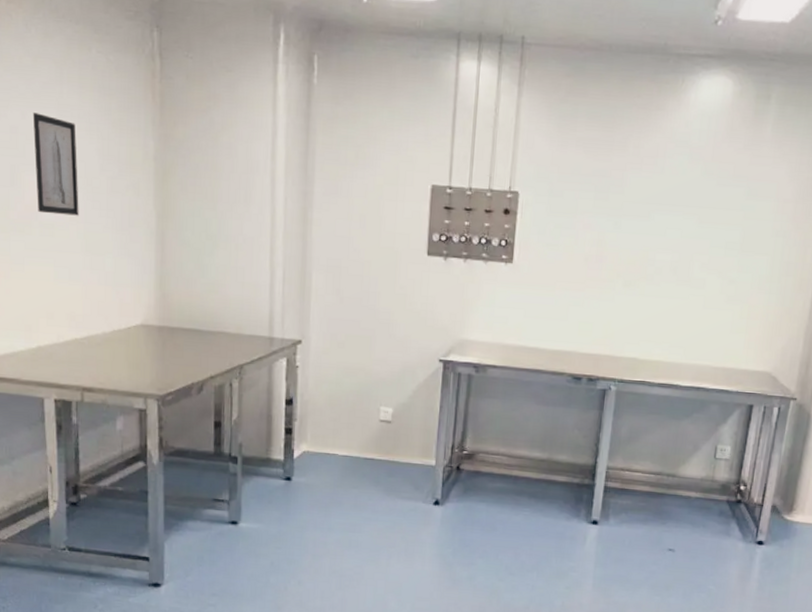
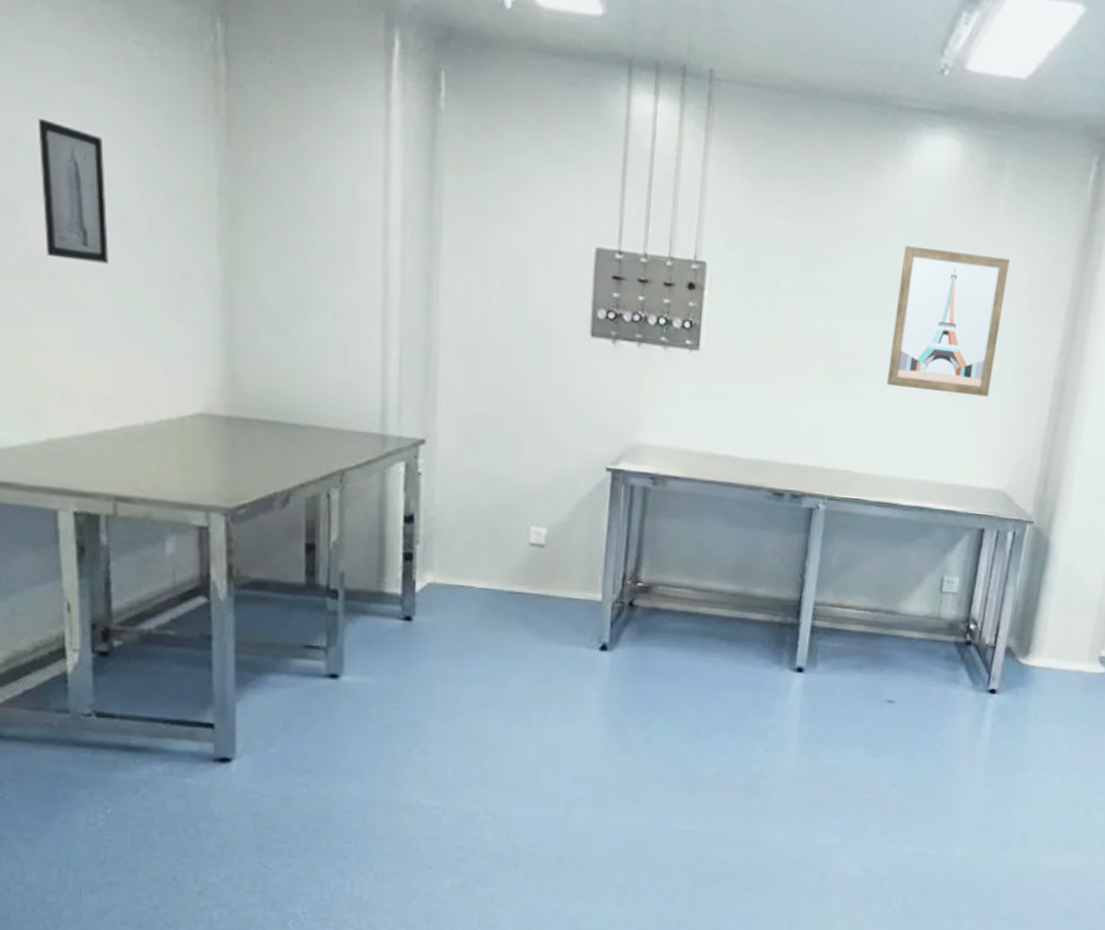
wall art: none [668,169,775,294] -> present [886,246,1010,397]

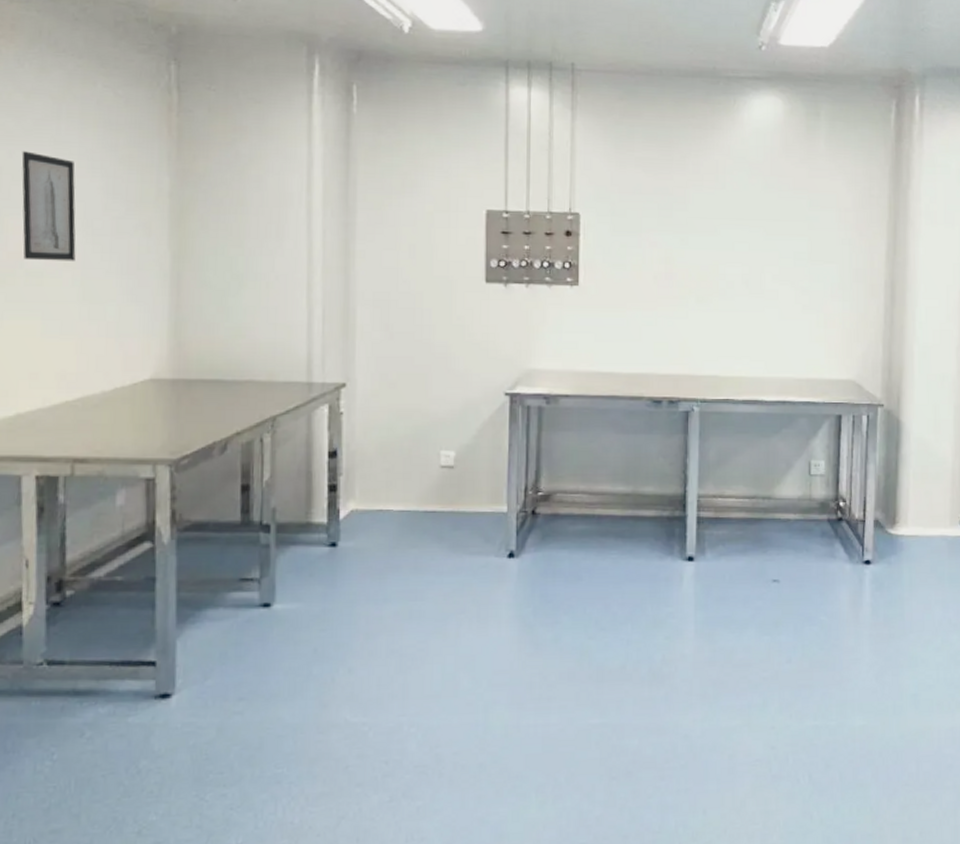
wall art: present [886,246,1010,397] -> none [742,184,834,302]

